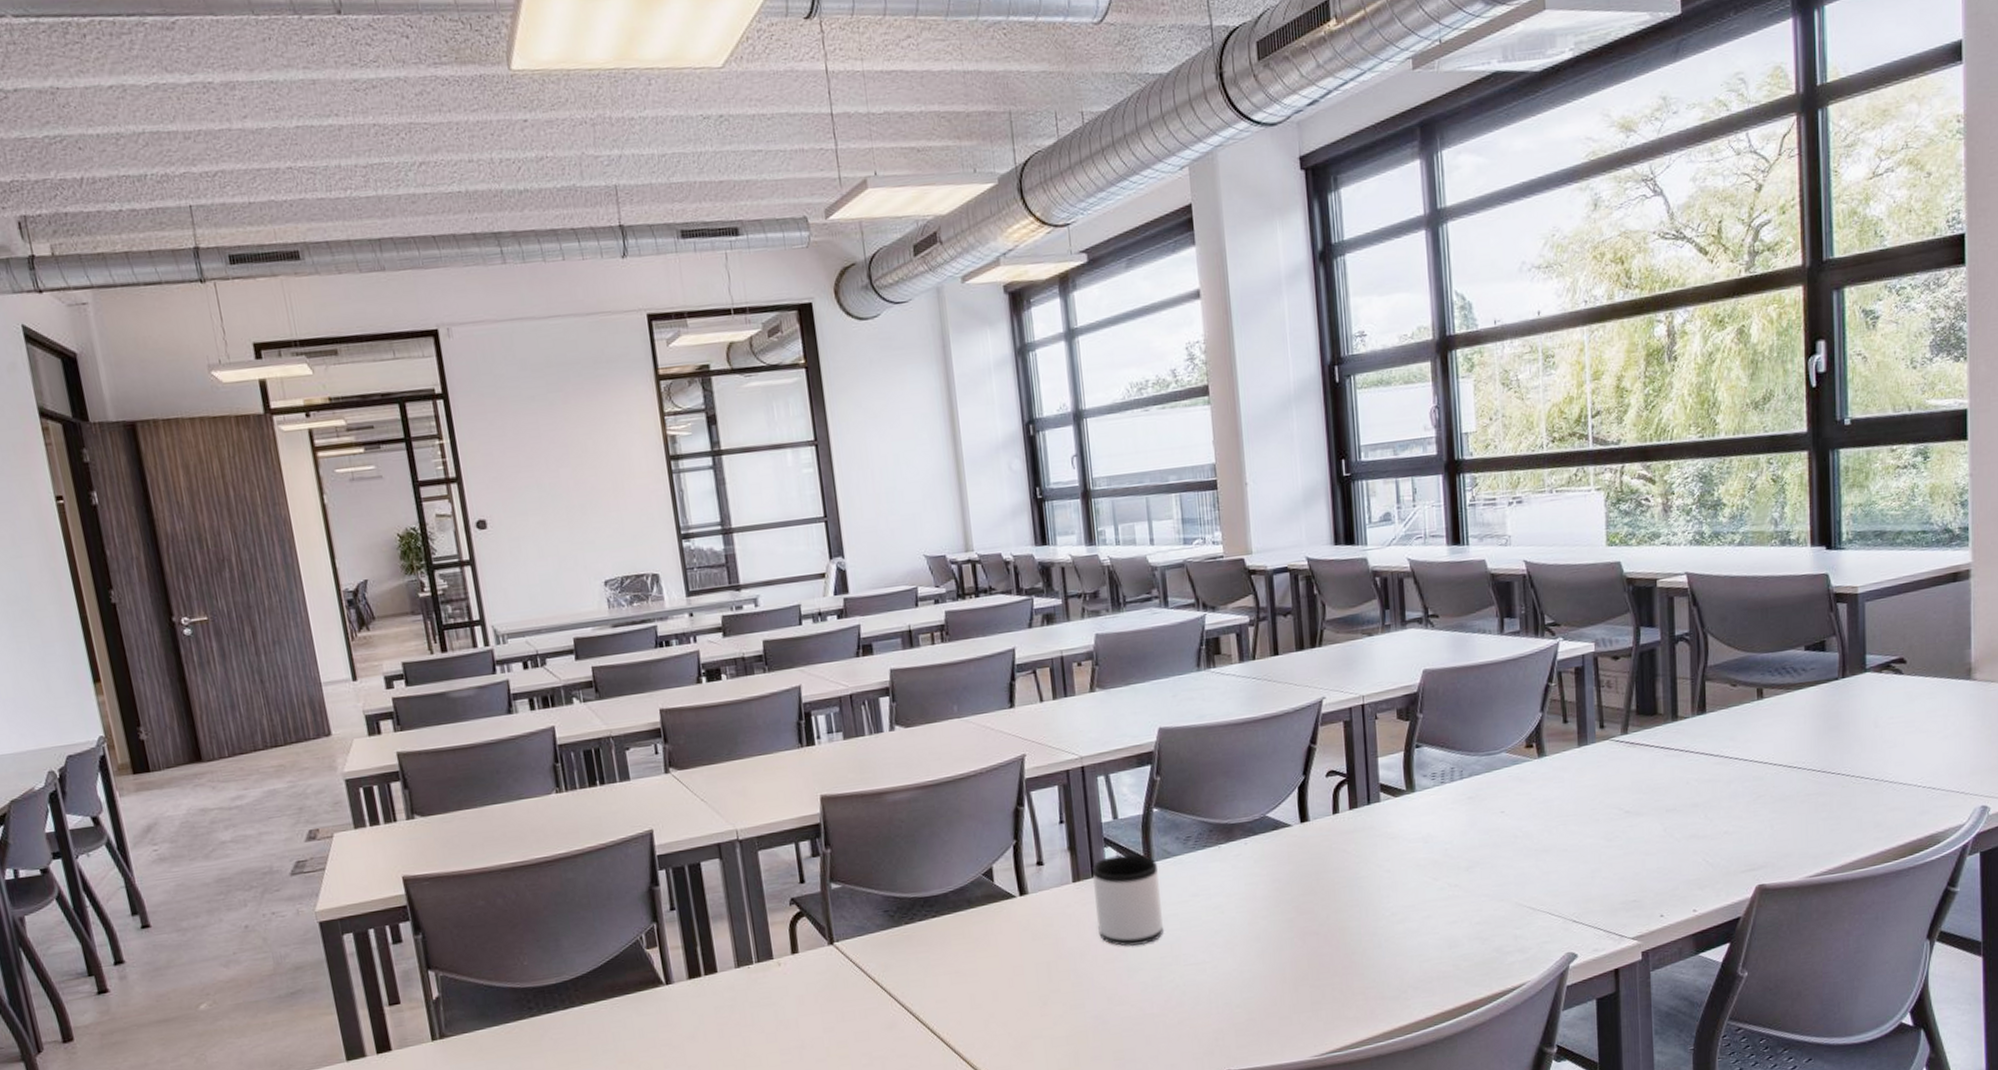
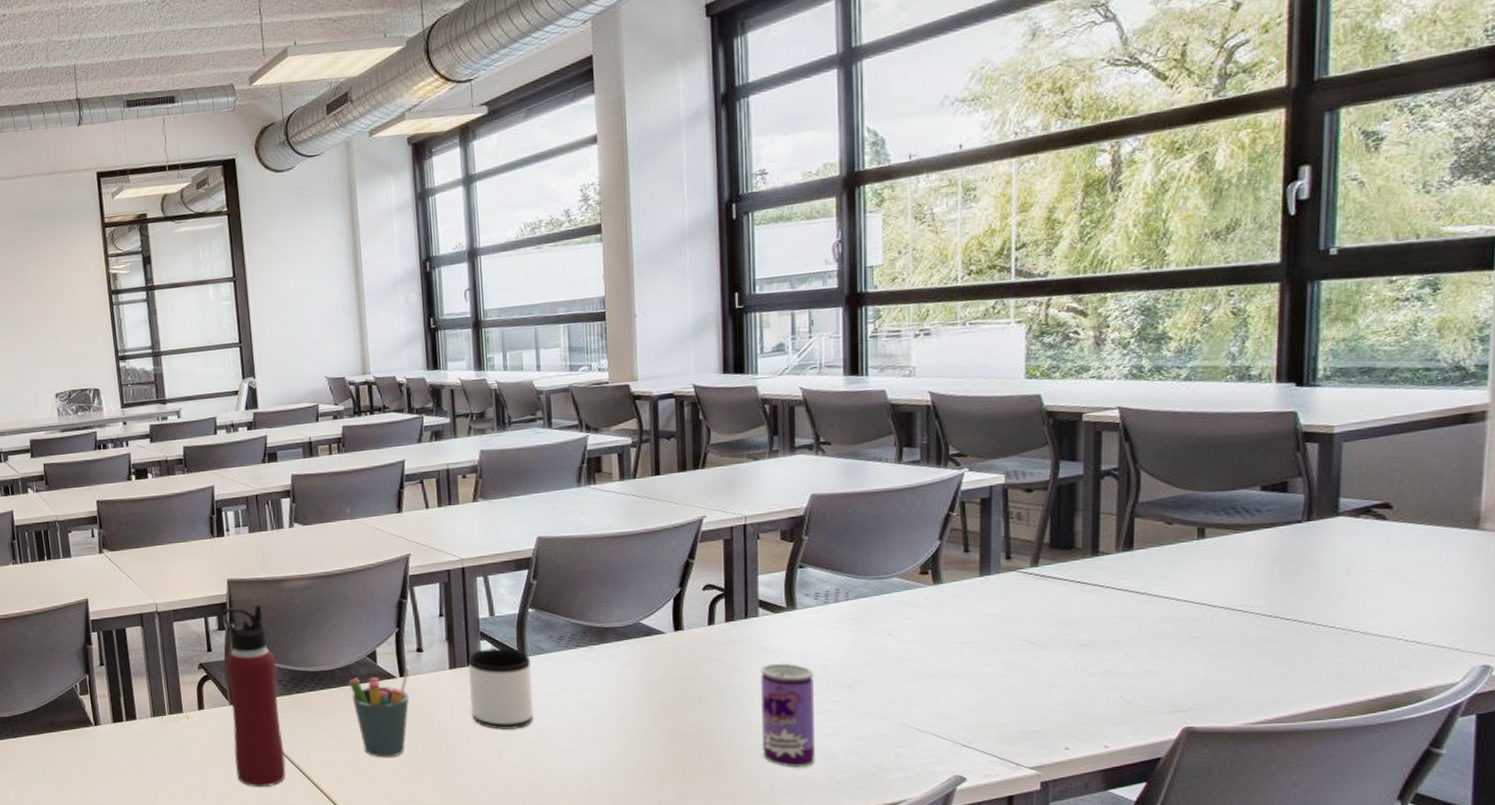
water bottle: none [813,823,897,1040] -> present [220,604,286,787]
pen holder: none [963,882,1031,991] -> present [348,665,410,758]
beverage can: none [1385,849,1441,961] -> present [761,663,815,769]

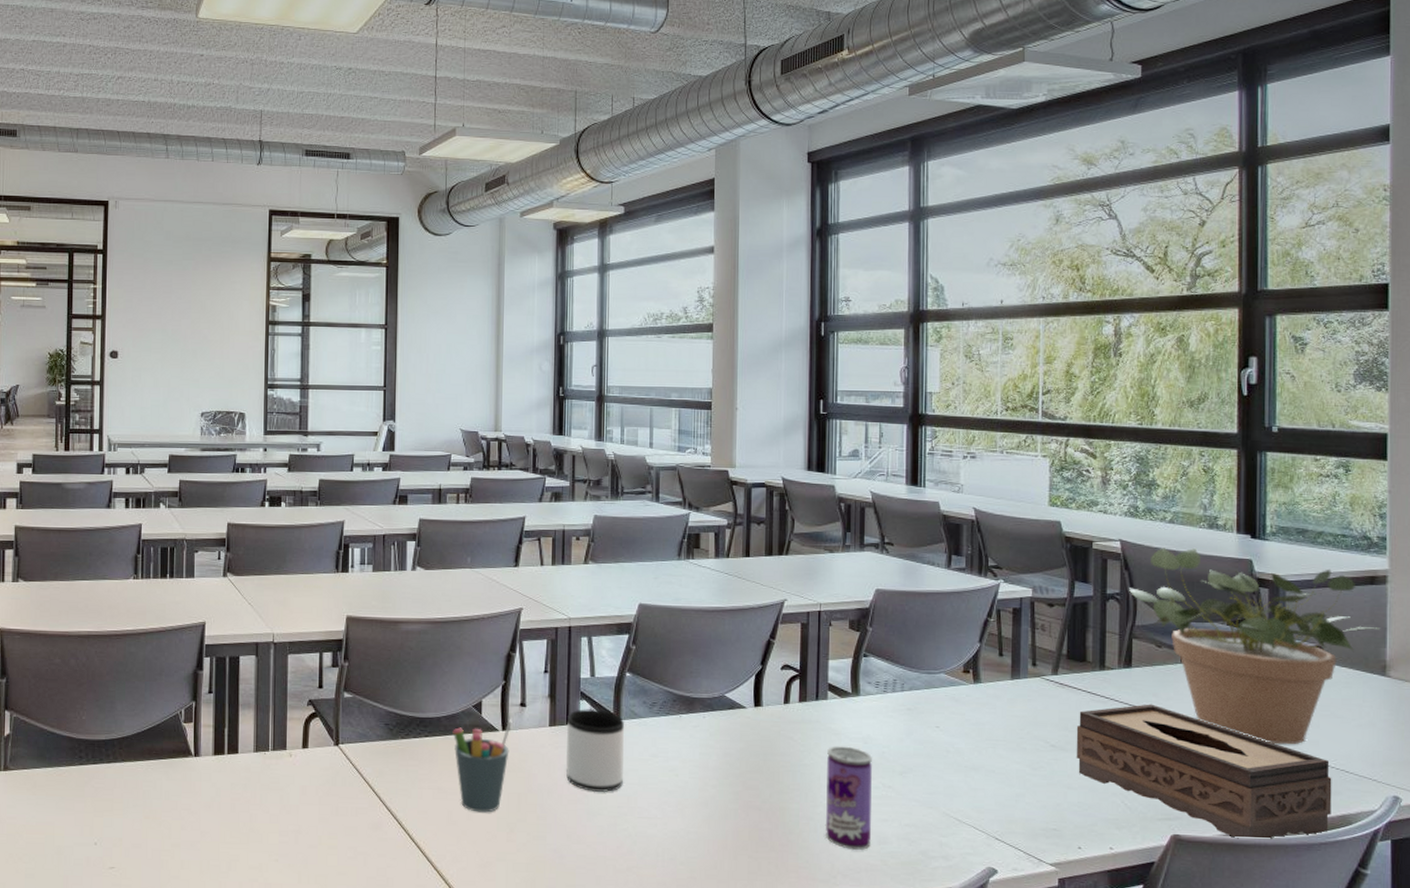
water bottle: present [220,604,286,787] -> none [333,644,385,835]
tissue box: none [1061,588,1398,727] -> present [1076,704,1332,839]
potted plant: none [1131,405,1473,620] -> present [1129,547,1380,745]

